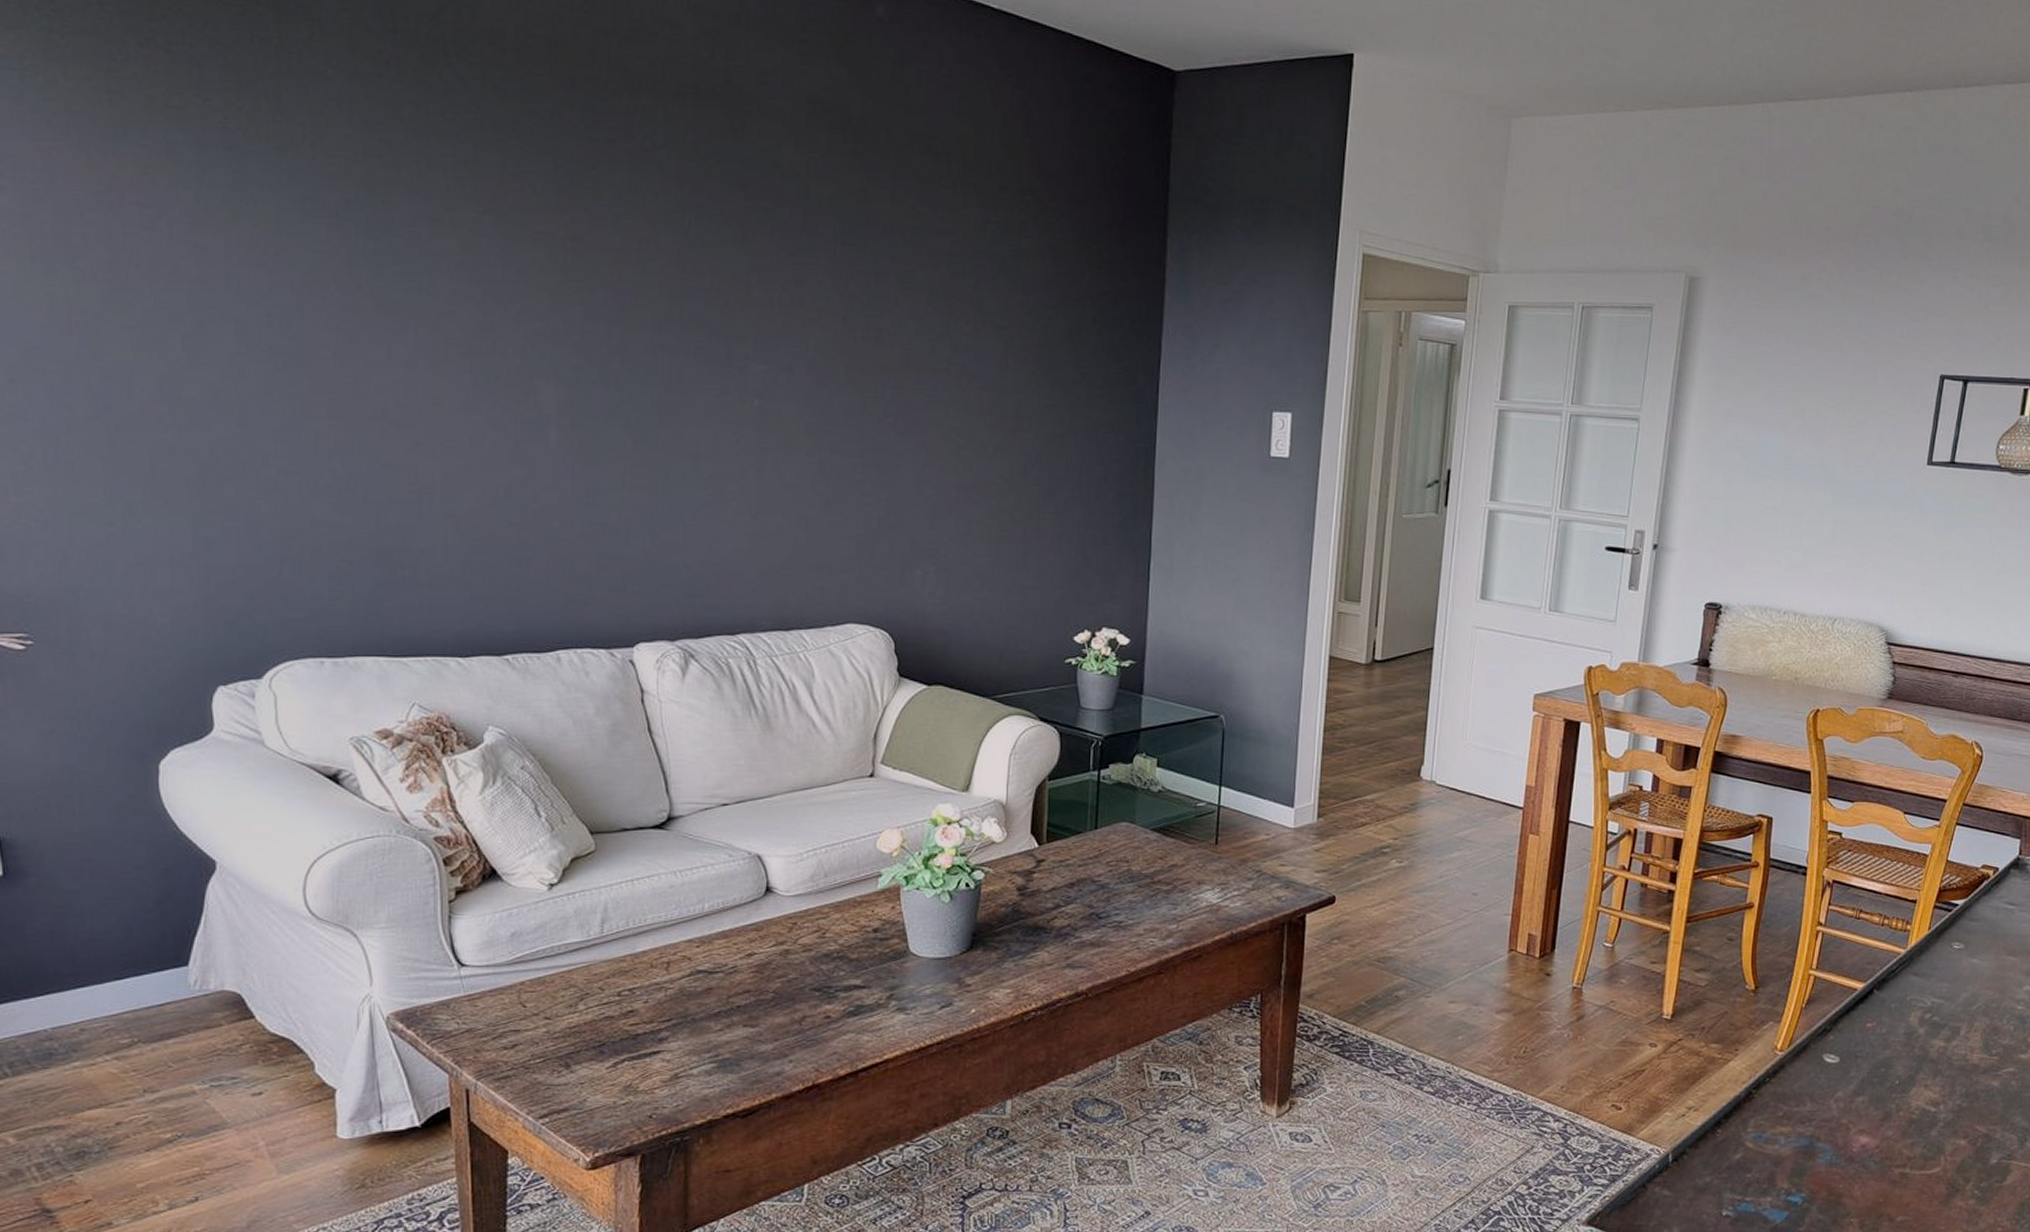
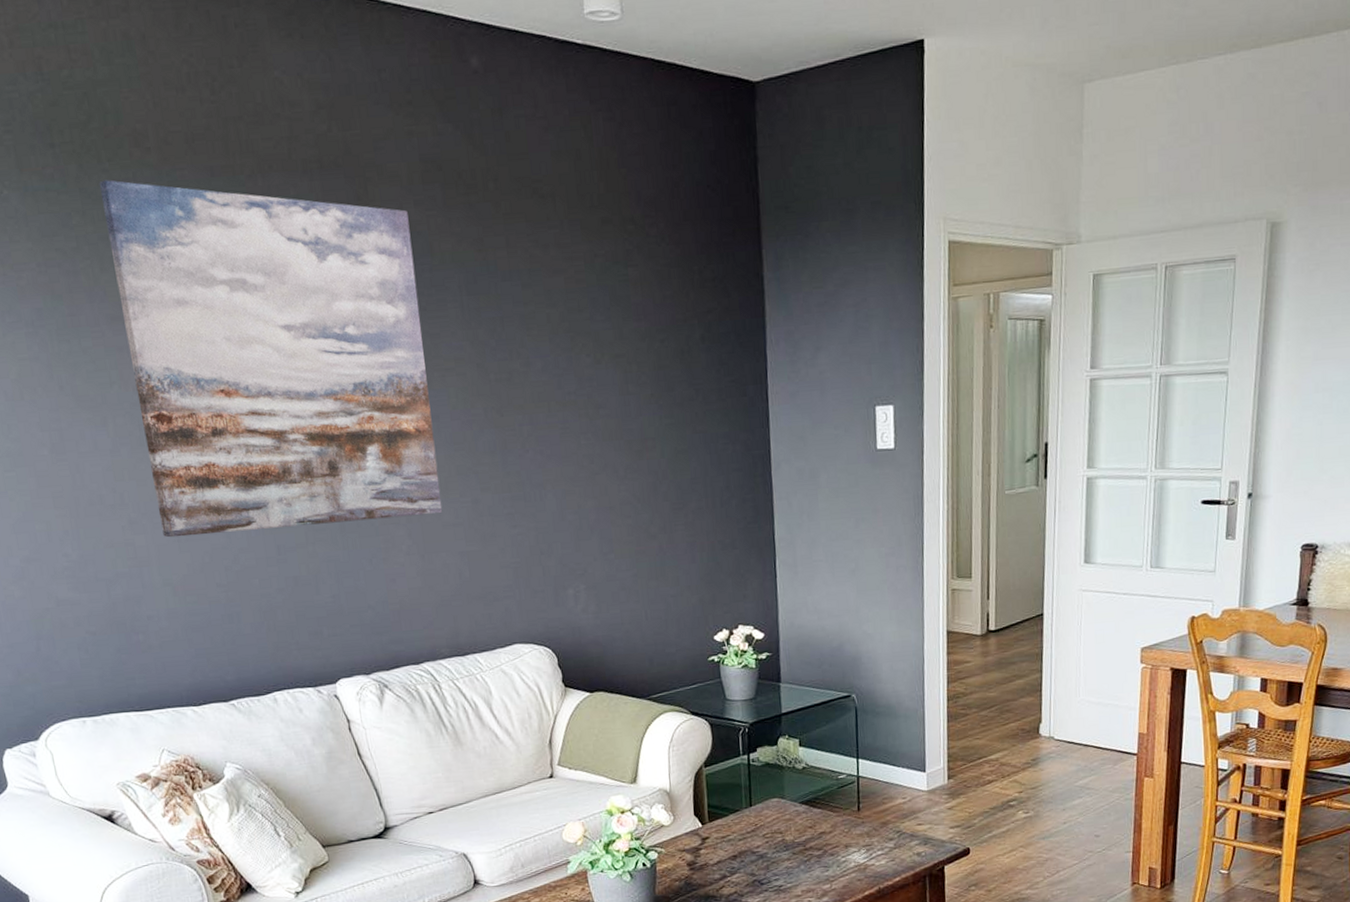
wall art: none [441,74,787,472] -> present [98,180,443,538]

